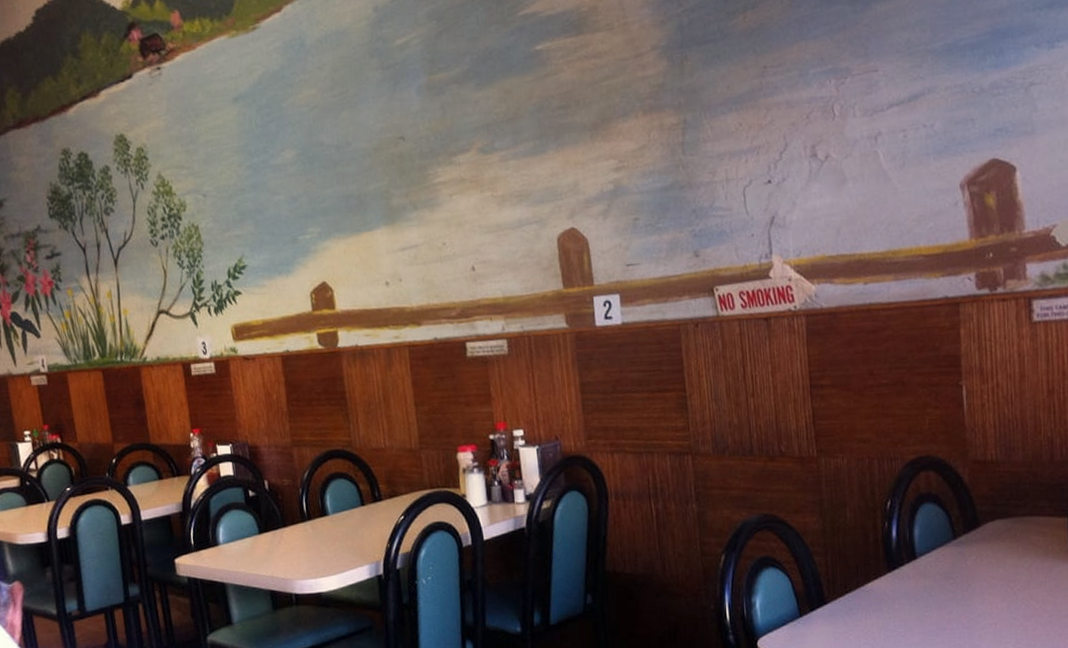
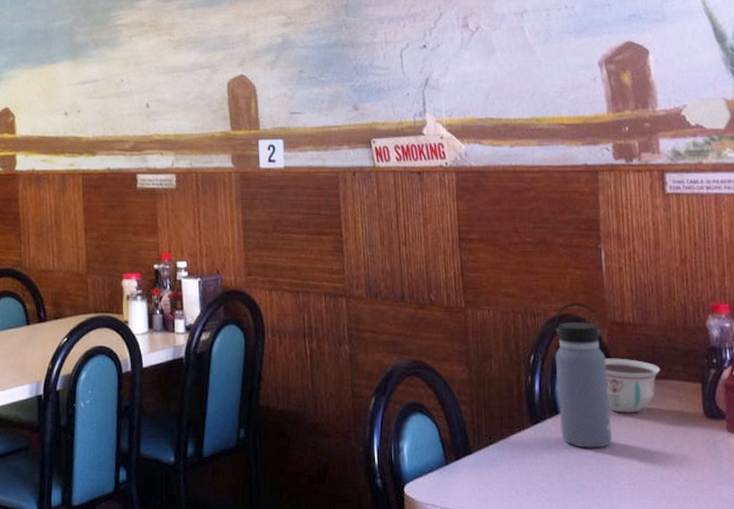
water bottle: none [912,443,973,591] -> present [554,303,612,448]
bowl: none [965,498,1025,553] -> present [604,358,661,413]

